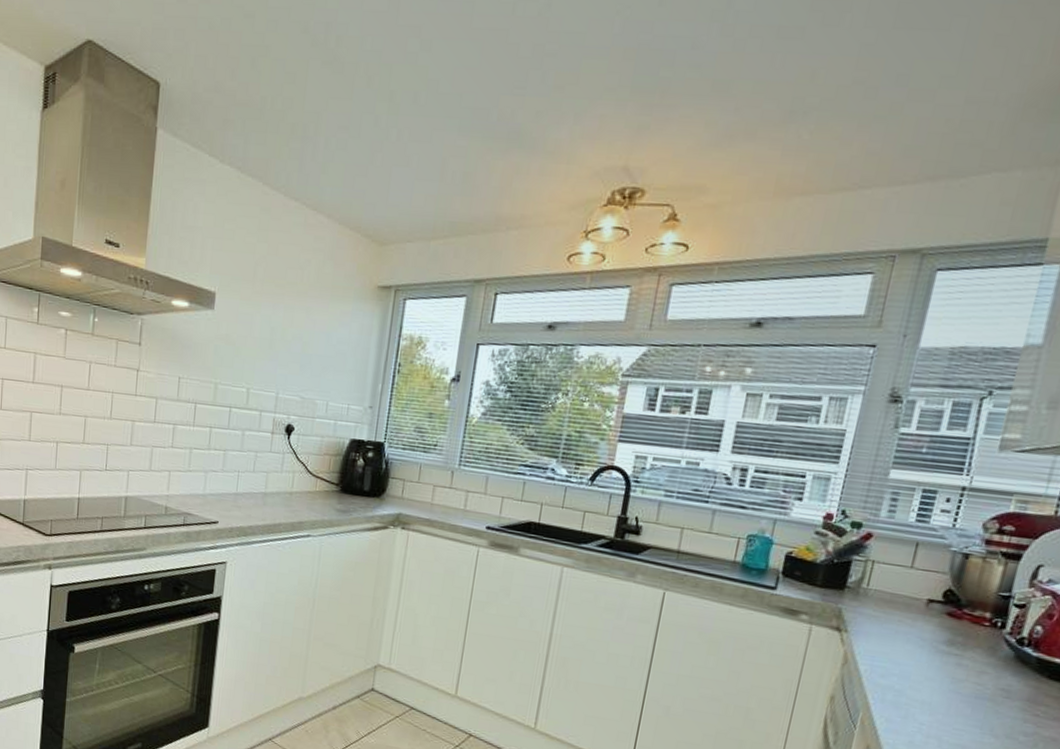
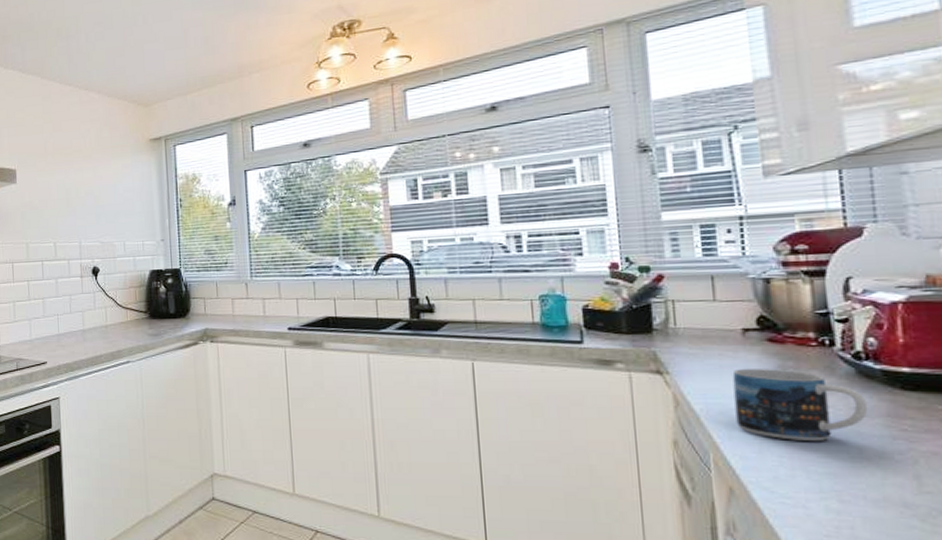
mug: none [893,637,1015,715] -> present [732,369,868,441]

